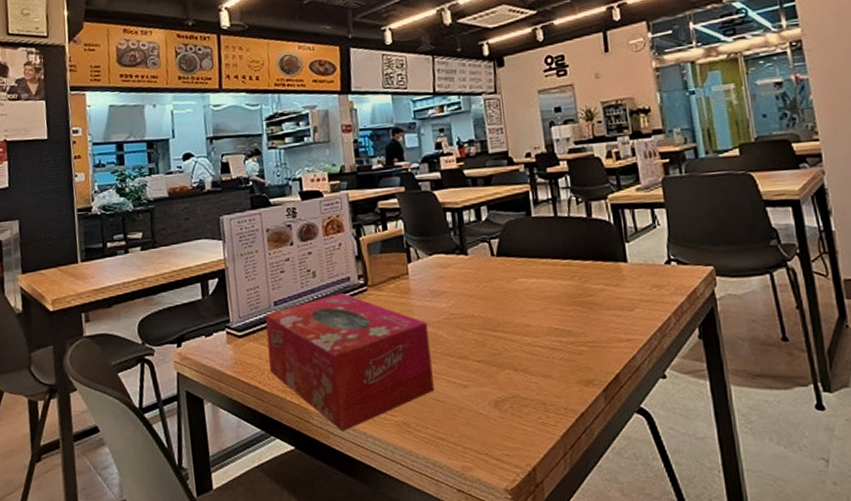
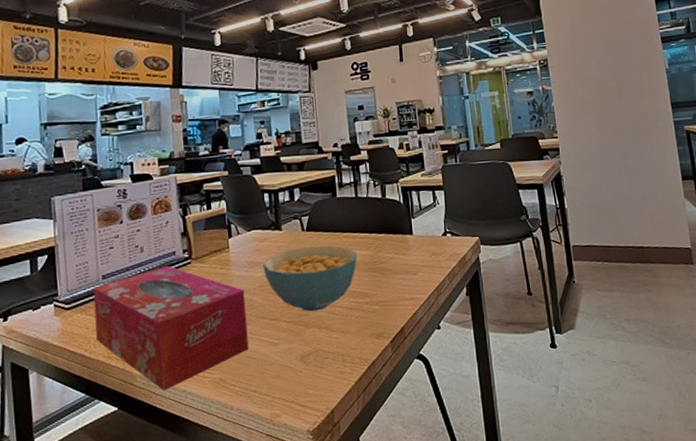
cereal bowl: none [447,273,559,351] -> present [263,245,358,312]

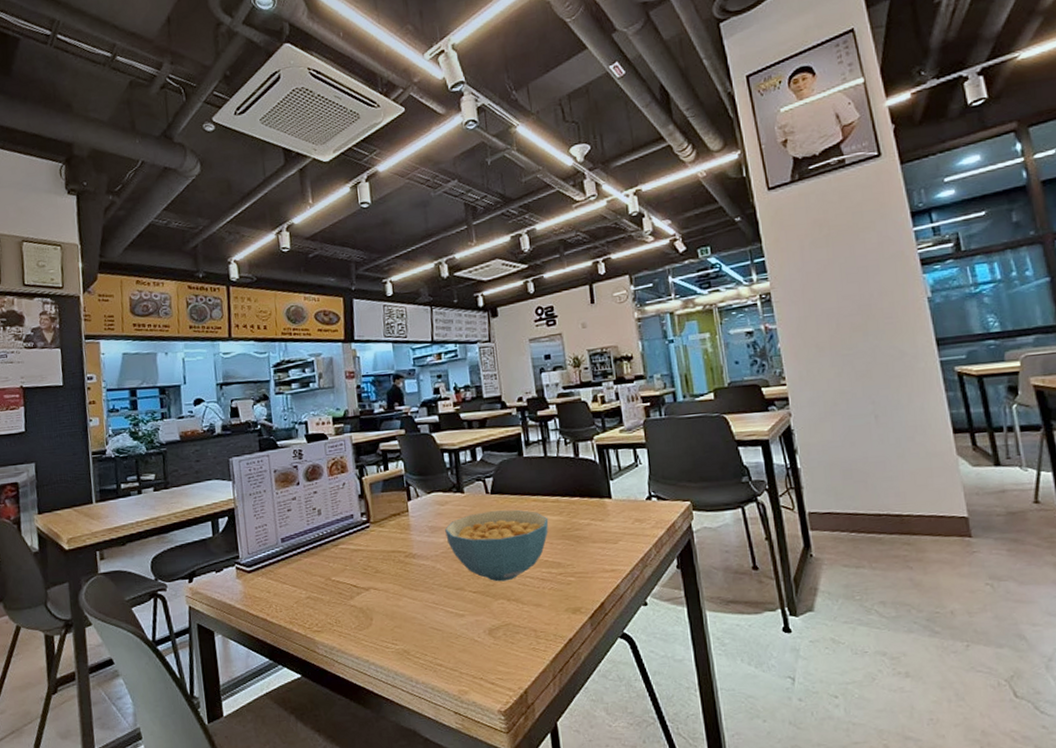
tissue box: present [93,266,249,391] -> none [272,530,433,660]

